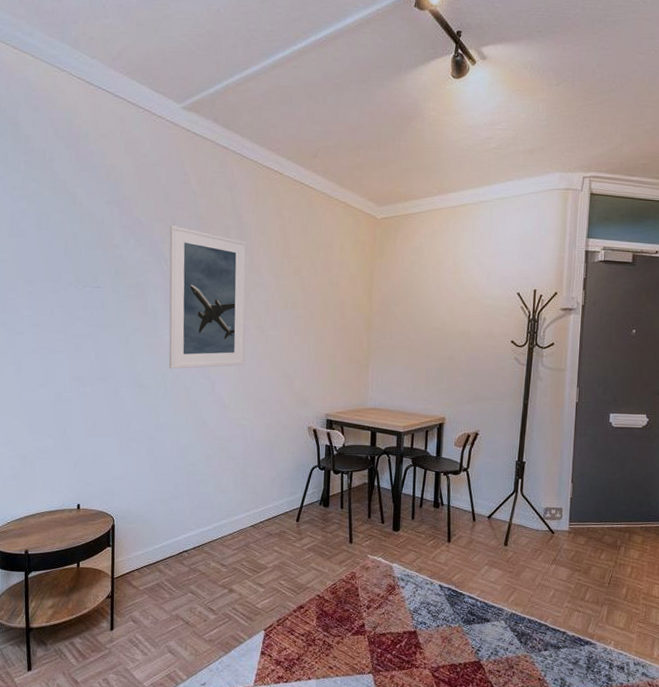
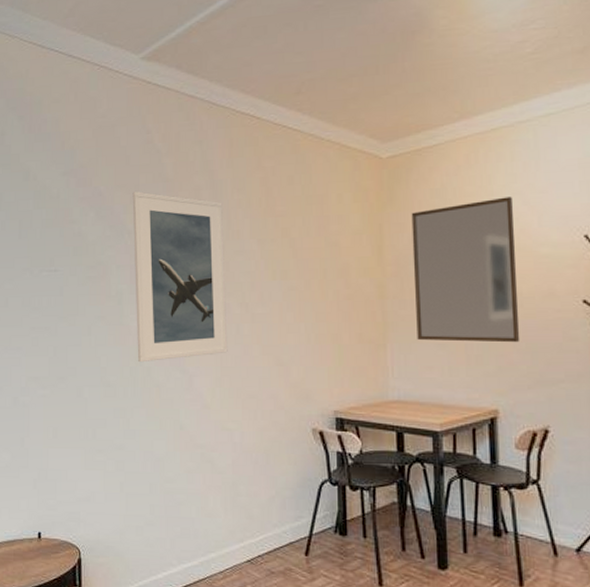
home mirror: none [392,259,470,369] -> present [411,197,520,343]

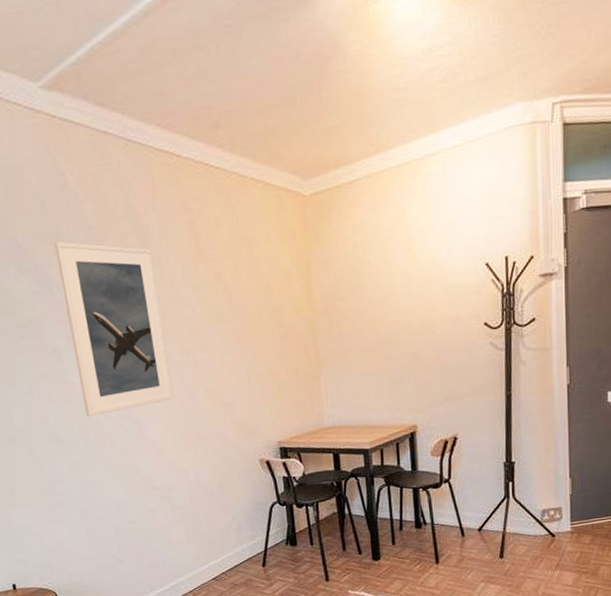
home mirror: present [411,197,520,343] -> none [335,230,434,371]

